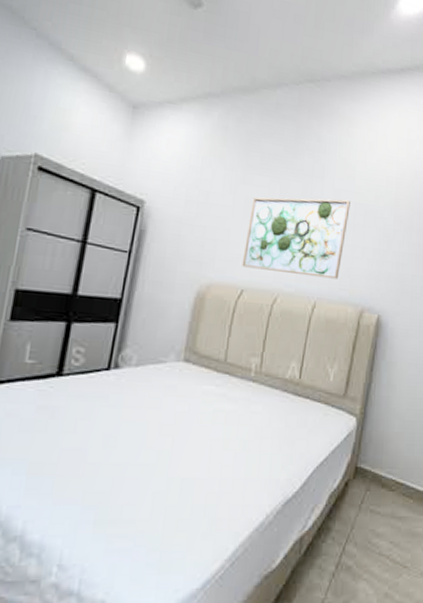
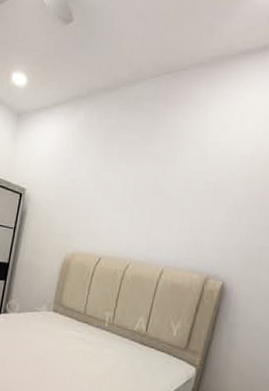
wall art: present [242,197,350,279] -> none [100,179,201,250]

